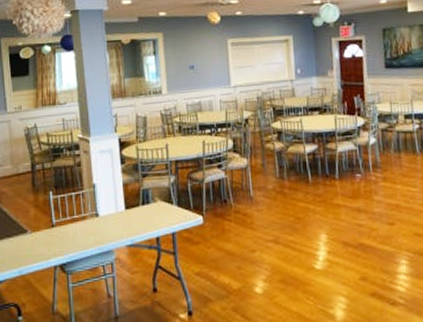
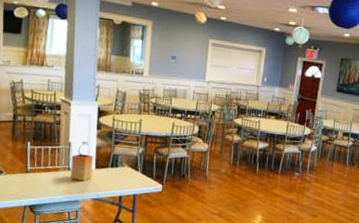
potted plant: none [98,179,123,227] -> present [70,140,94,181]

